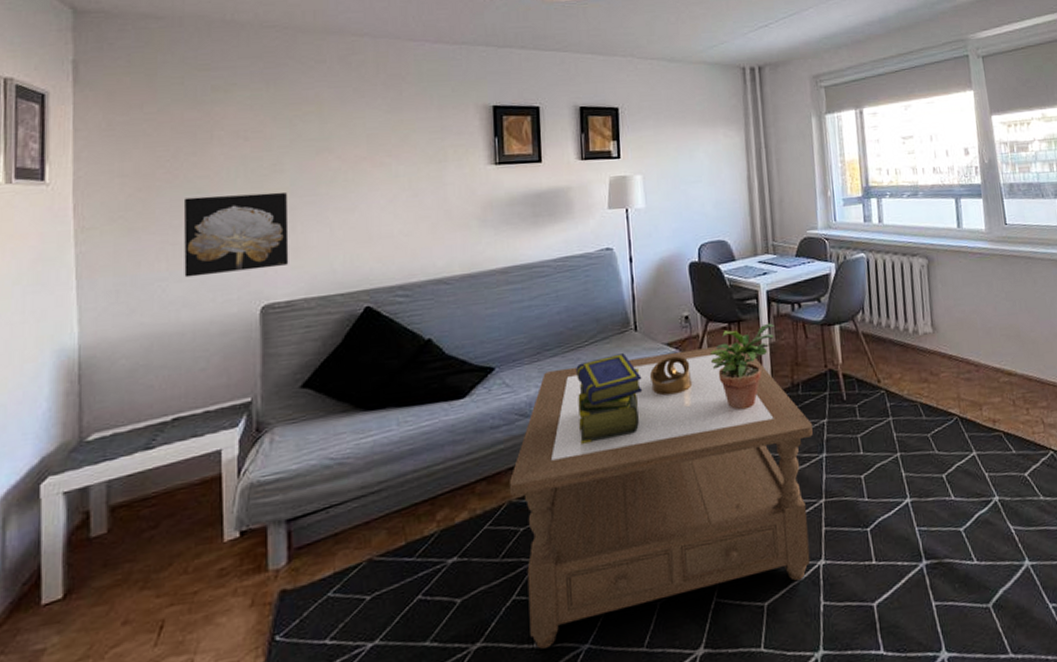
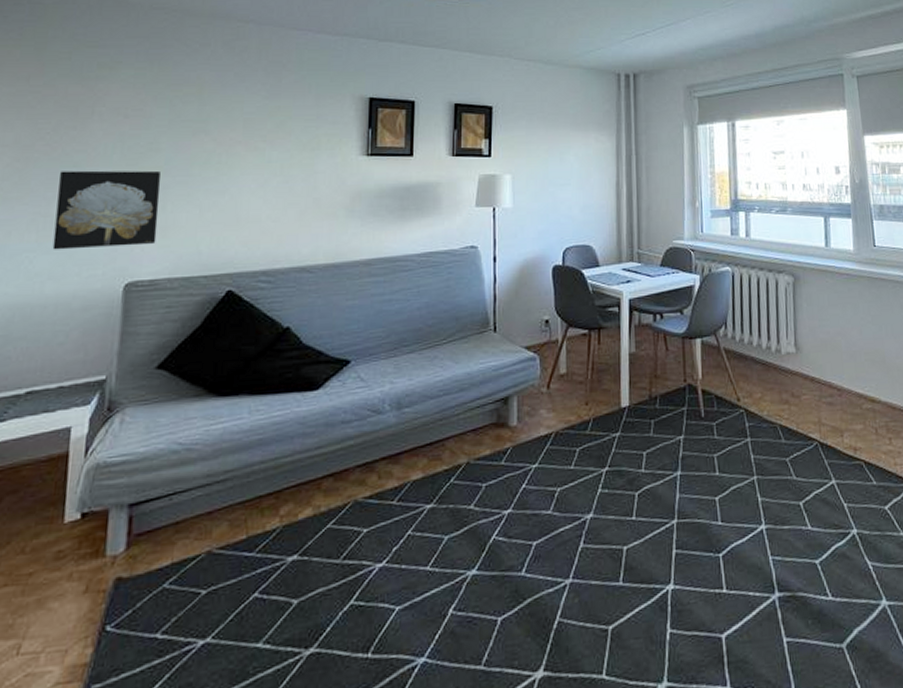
coffee table: present [509,342,813,649] -> none [355,350,668,660]
stack of books: present [576,353,643,444] -> none [431,354,498,445]
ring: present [649,356,693,396] -> none [505,360,549,401]
potted plant: present [710,323,774,410] -> none [568,332,635,421]

